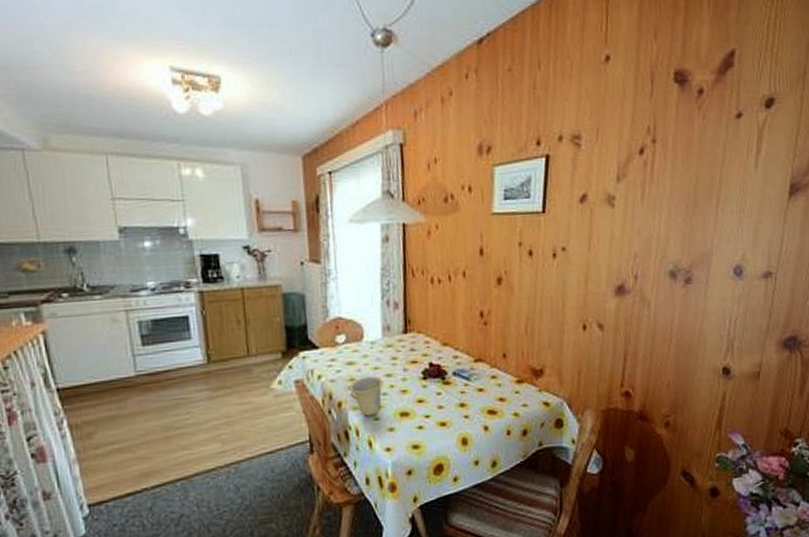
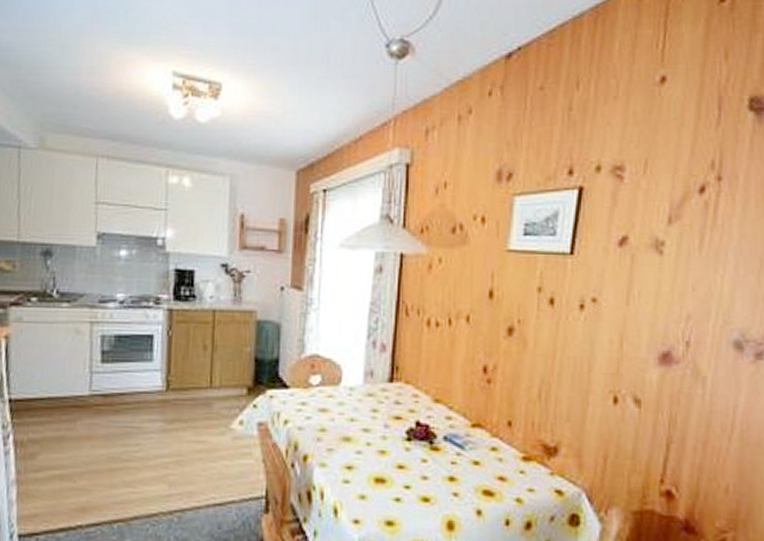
cup: present [348,376,383,416] -> none [317,428,359,477]

